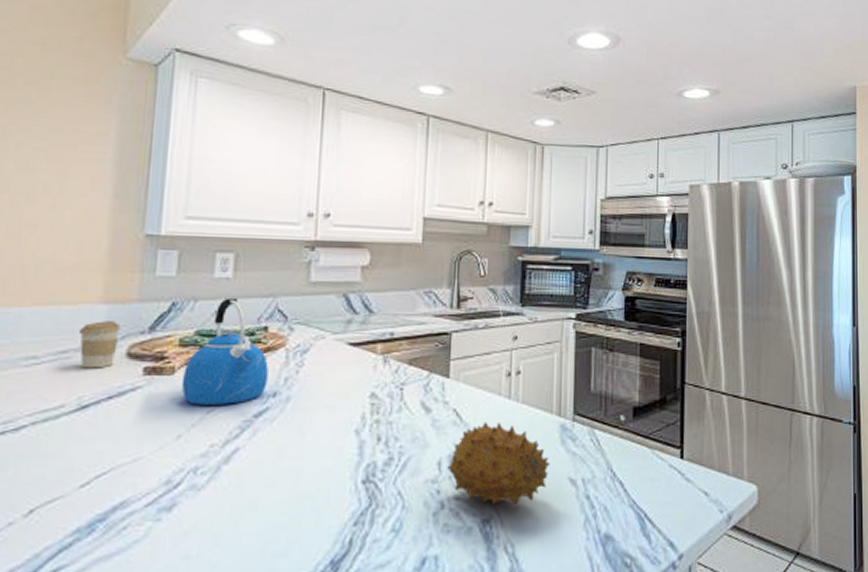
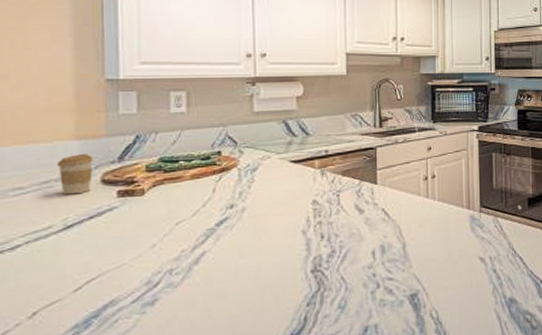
kettle: present [181,297,269,405] -> none [151,128,225,219]
fruit: present [447,422,550,505] -> none [380,217,463,282]

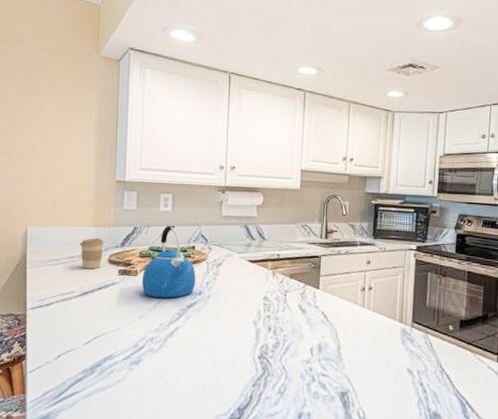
kettle: none [151,128,225,219] -> present [141,225,196,298]

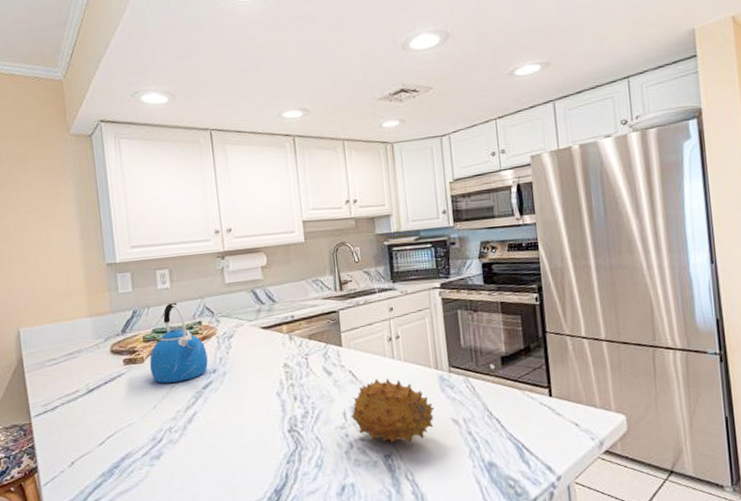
coffee cup: present [79,238,104,269] -> none [77,329,104,364]
fruit: none [317,323,393,384] -> present [351,379,435,443]

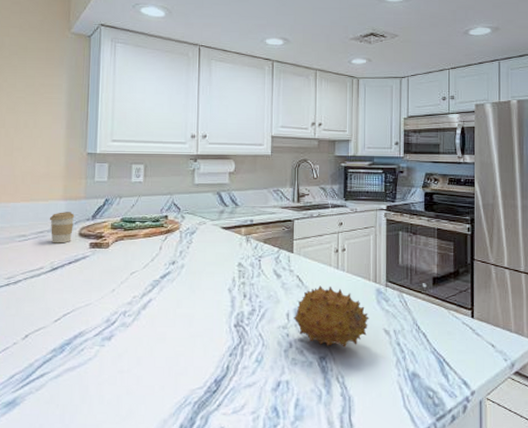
coffee cup: none [77,329,104,364] -> present [49,212,75,244]
kettle: present [149,302,208,383] -> none [113,195,169,269]

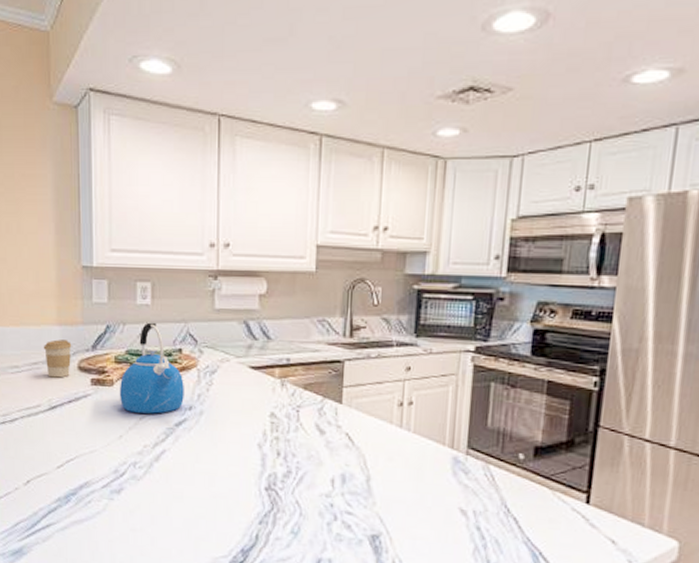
kettle: none [113,195,169,269] -> present [119,322,184,414]
fruit: present [293,285,369,347] -> none [340,447,441,526]

